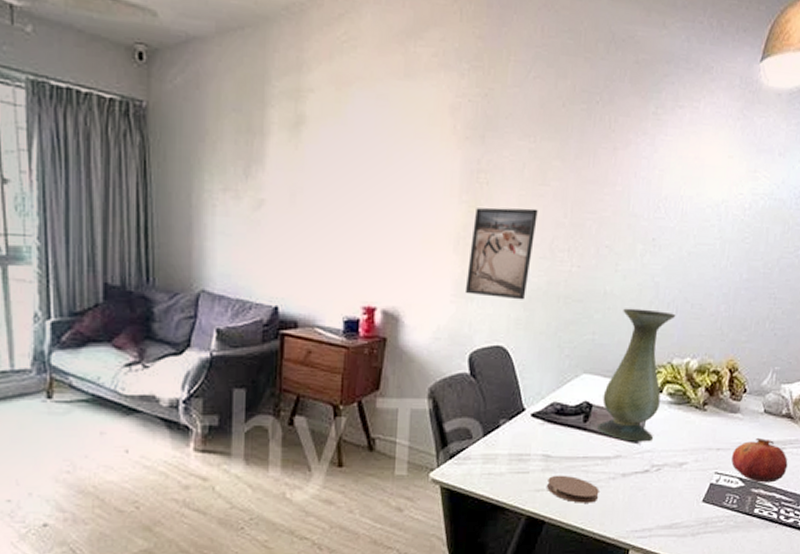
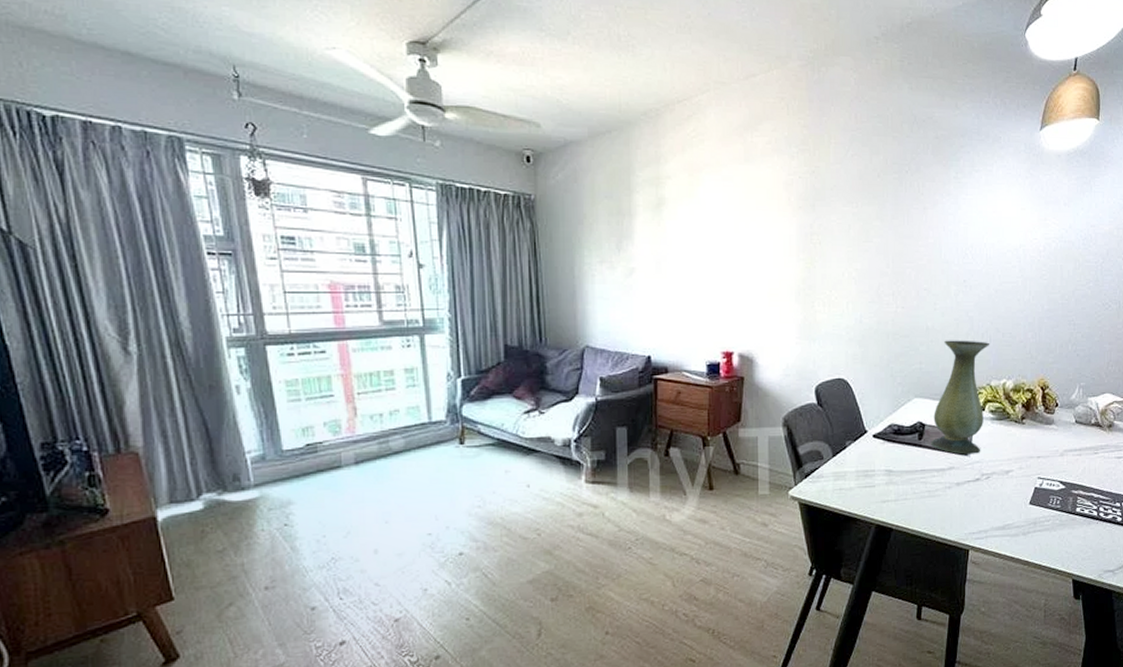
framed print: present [464,207,538,300] -> none [807,262,864,339]
coaster: present [547,475,599,503] -> none [892,487,938,511]
fruit: present [731,438,788,483] -> none [1052,445,1101,485]

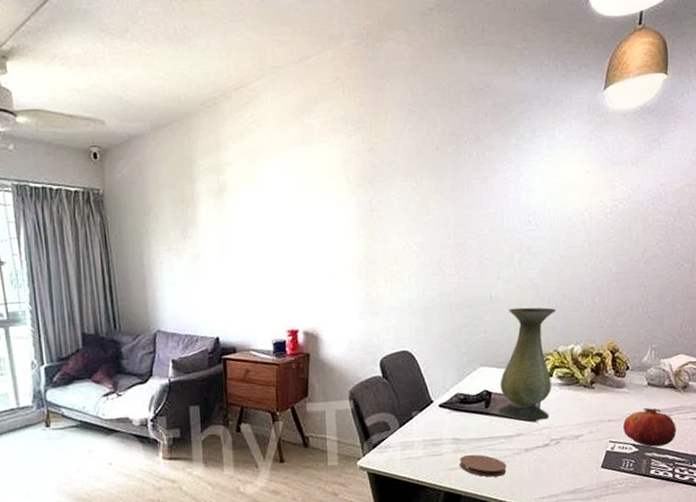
coaster: none [892,487,938,511] -> present [460,454,507,477]
fruit: none [1052,445,1101,485] -> present [623,408,676,447]

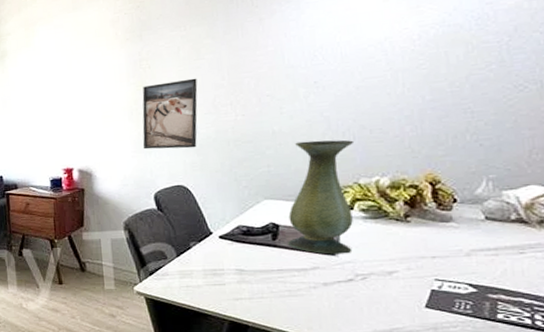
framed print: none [370,235,425,311] -> present [142,78,198,150]
coaster: present [460,454,507,477] -> none [245,285,302,310]
fruit: present [623,408,676,447] -> none [453,244,533,288]

